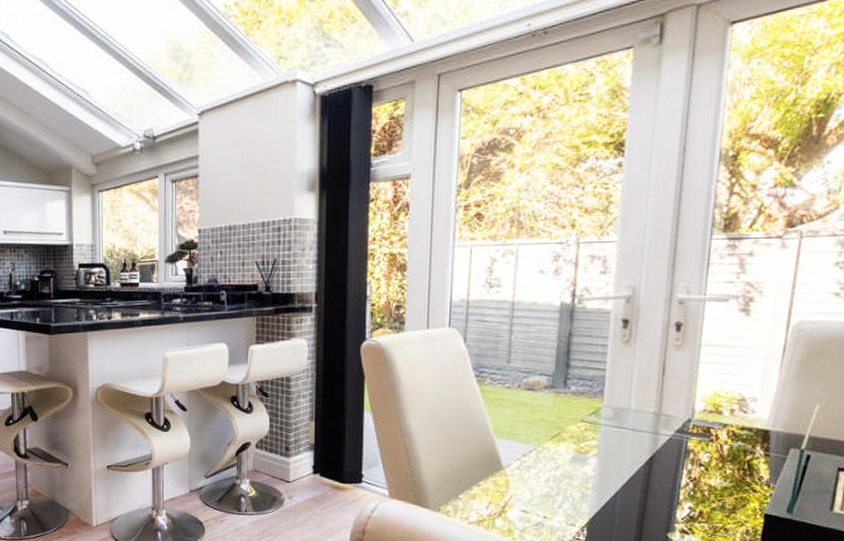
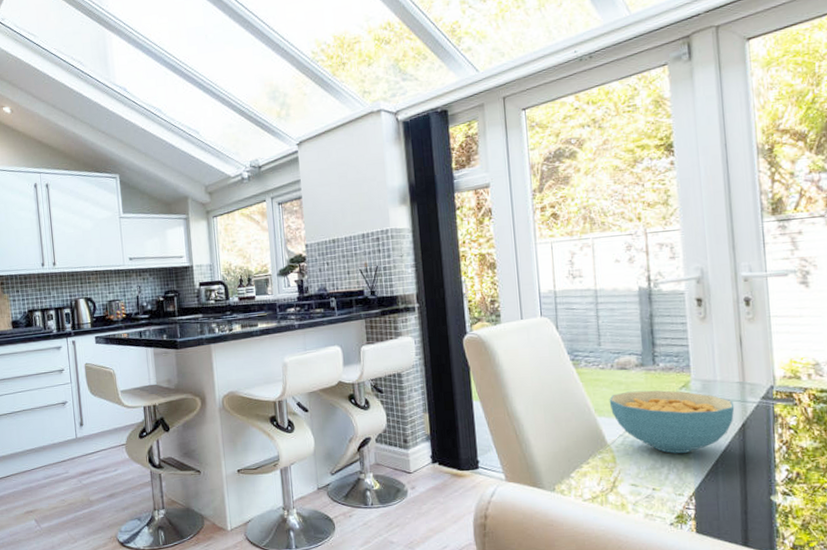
cereal bowl: none [510,414,645,482] -> present [609,390,735,453]

